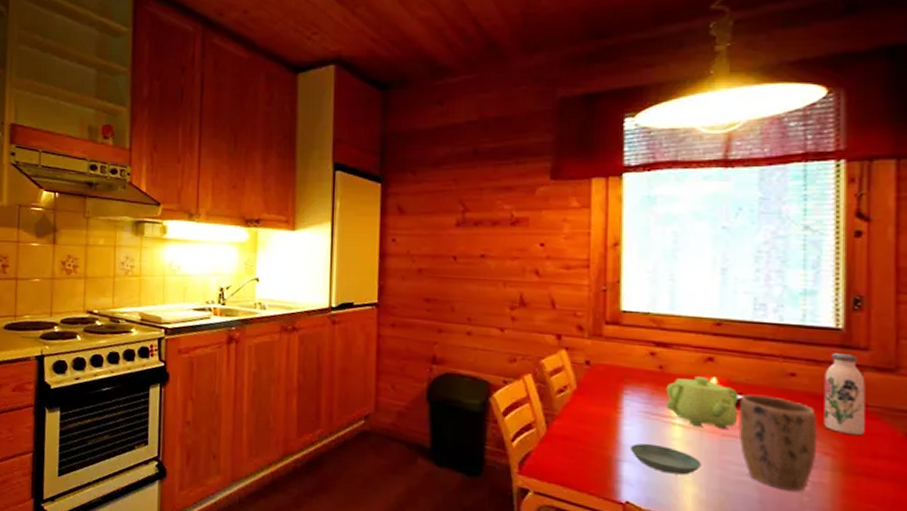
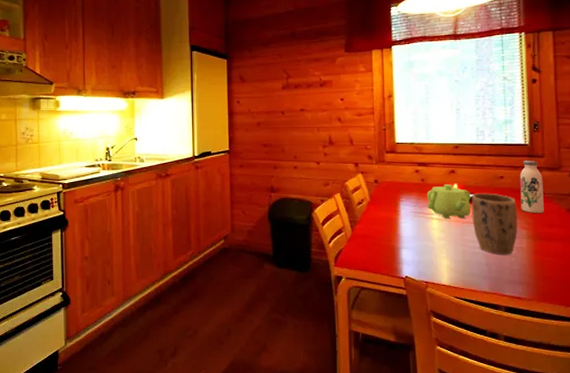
saucer: present [631,443,701,476] -> none [407,234,451,253]

